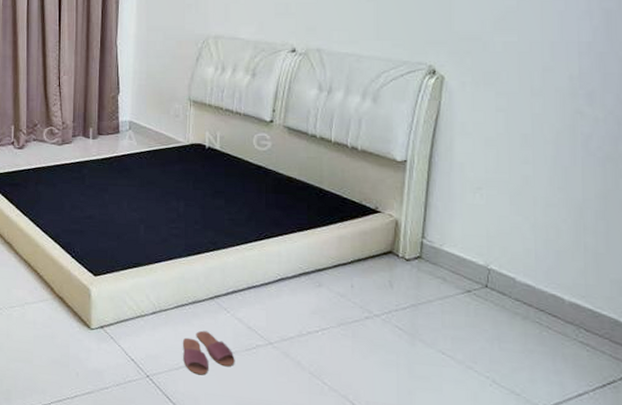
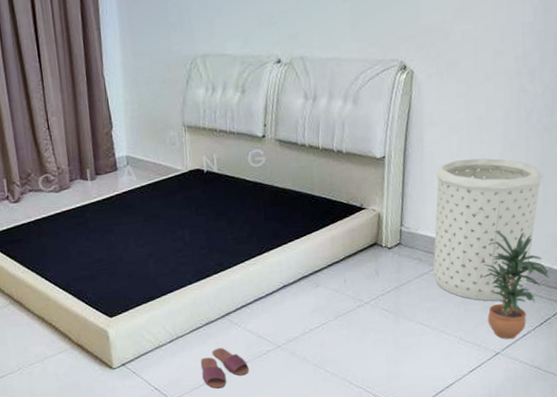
laundry basket: none [461,177,606,347] -> present [433,158,544,301]
potted plant: none [525,262,614,396] -> present [483,230,549,339]

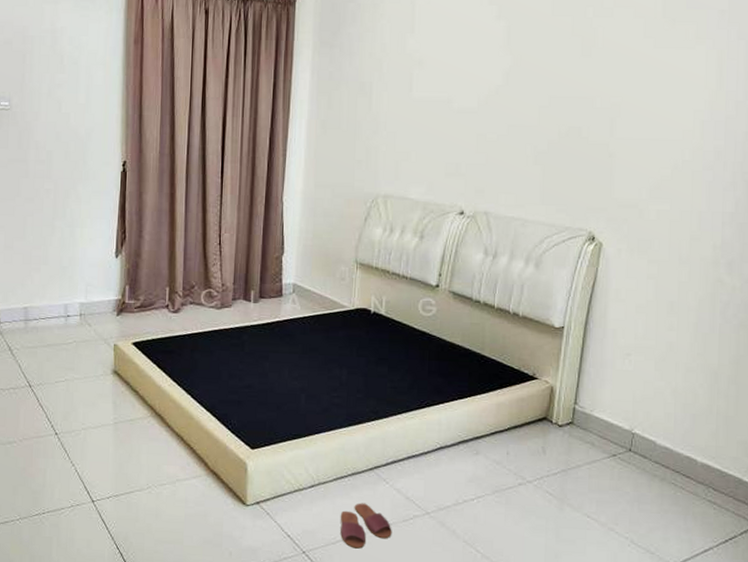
laundry basket: present [433,158,544,301] -> none [607,343,737,506]
potted plant: present [483,230,549,339] -> none [663,426,738,552]

